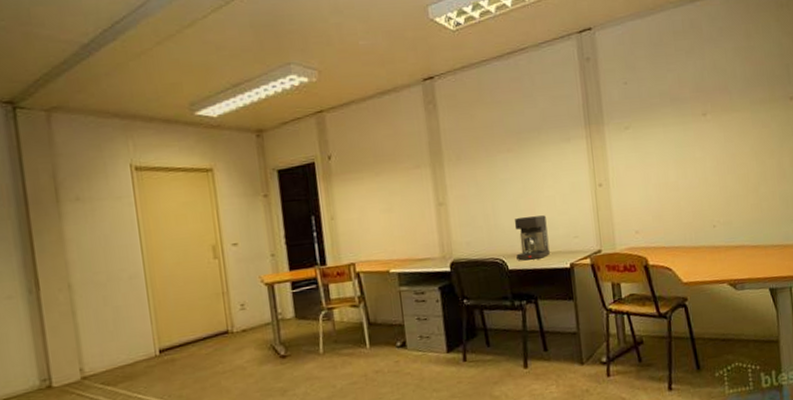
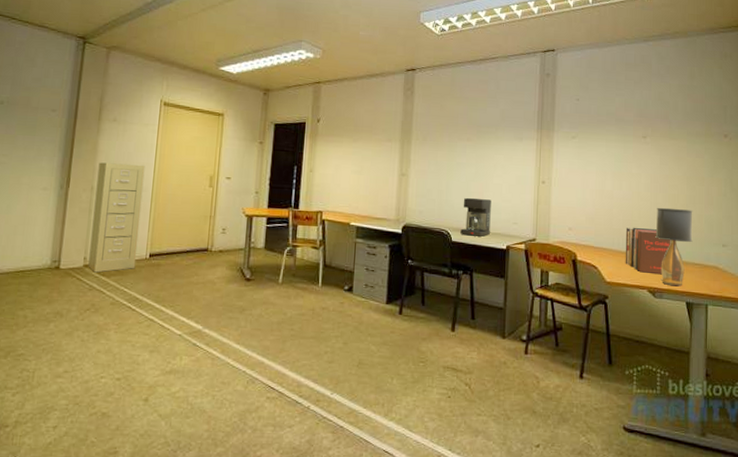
filing cabinet: none [70,247,146,384] -> present [88,162,145,273]
books: none [696,216,747,266] -> present [625,227,671,275]
table lamp: none [727,188,769,274] -> present [655,207,693,287]

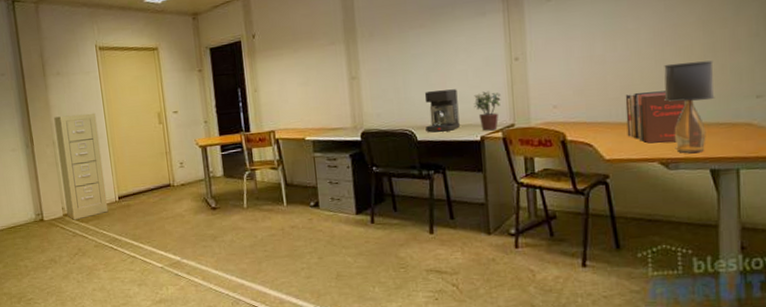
potted plant: none [504,206,527,242] -> present [473,91,501,131]

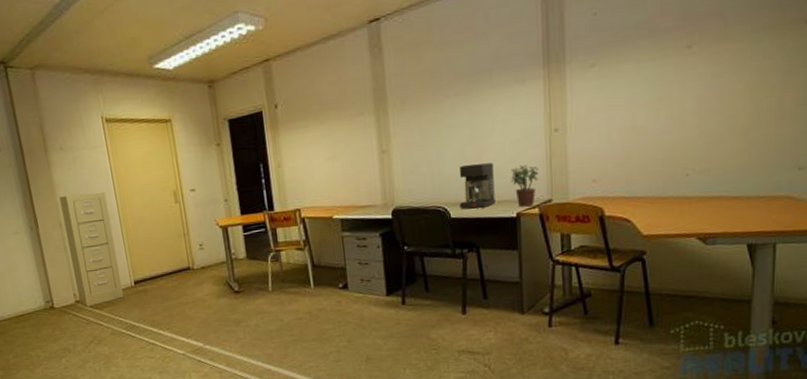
books: present [625,91,686,144] -> none [666,163,728,218]
table lamp: present [664,60,715,154] -> none [706,131,758,228]

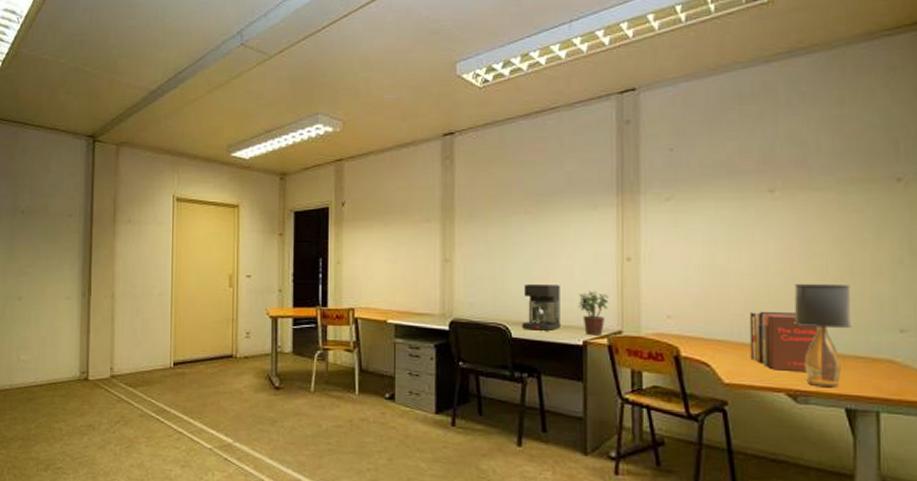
filing cabinet: present [59,191,124,307] -> none [115,267,163,383]
books: none [666,163,728,218] -> present [749,311,819,373]
table lamp: none [706,131,758,228] -> present [794,283,852,388]

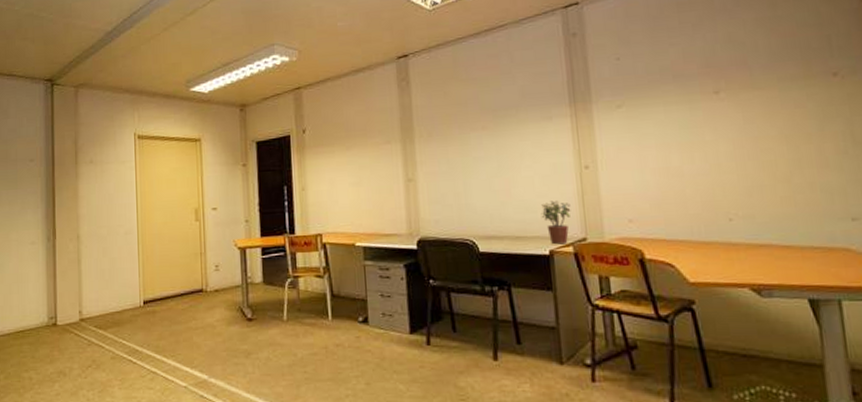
coffee maker: present [522,283,561,331] -> none [487,196,526,244]
books: present [749,311,819,373] -> none [707,208,775,267]
table lamp: present [794,283,852,388] -> none [747,178,807,280]

